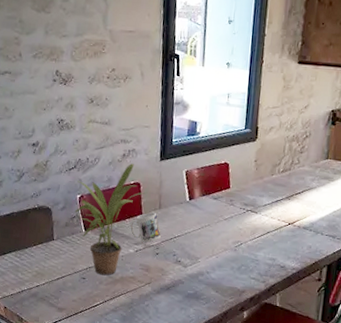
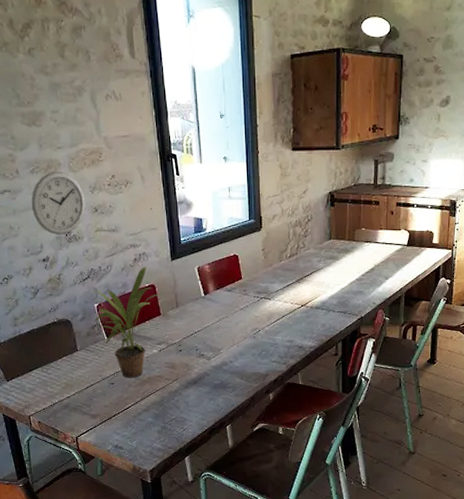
wall clock: none [29,58,83,122] -> present [31,171,85,235]
mug: present [130,212,162,243] -> none [151,312,183,341]

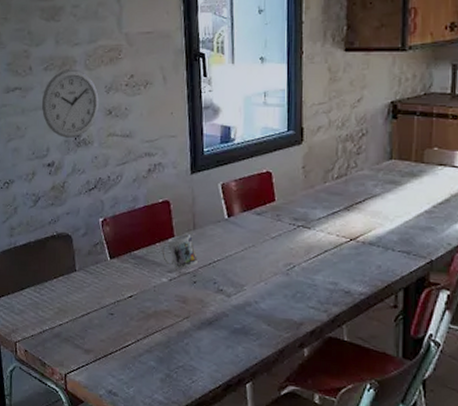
potted plant: present [93,267,163,378] -> none [98,179,179,310]
mug: none [151,312,183,341] -> present [162,234,199,269]

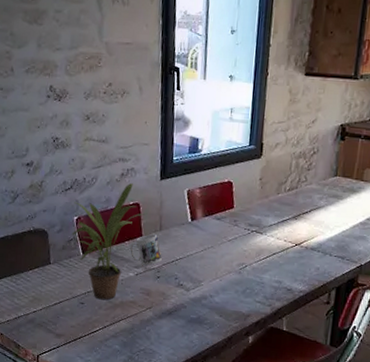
wall clock: present [41,69,99,138] -> none [22,73,78,140]
potted plant: none [98,179,179,310] -> present [72,183,148,300]

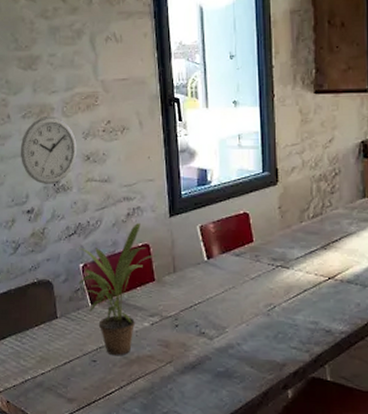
wall clock: none [22,73,78,140] -> present [20,116,77,184]
mug: present [130,234,163,266] -> none [143,277,180,313]

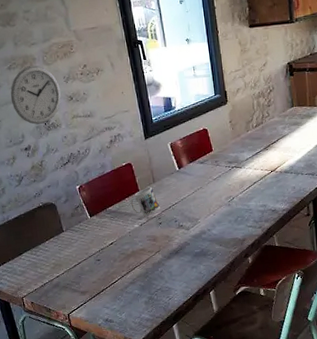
potted plant: present [78,223,159,356] -> none [74,147,140,254]
mug: none [143,277,180,313] -> present [130,187,161,216]

